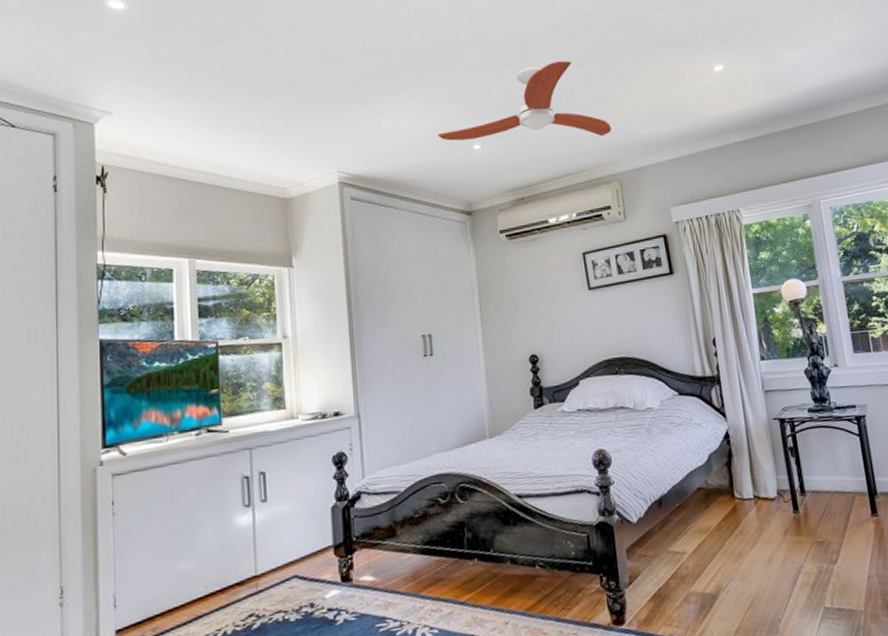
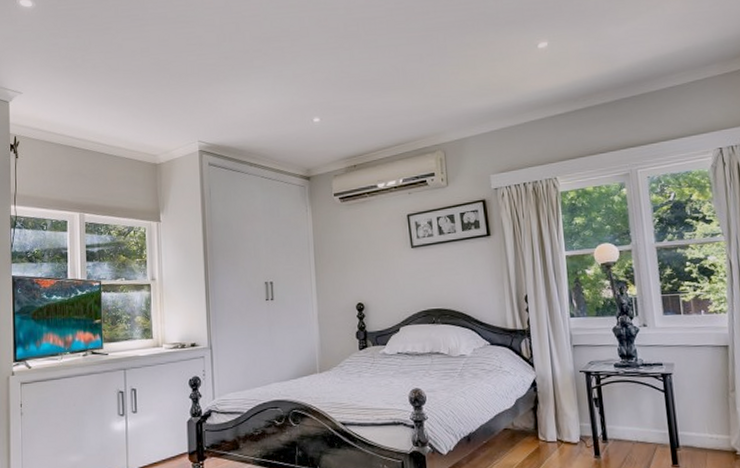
ceiling fan: present [437,61,612,141] -> none [282,41,438,115]

